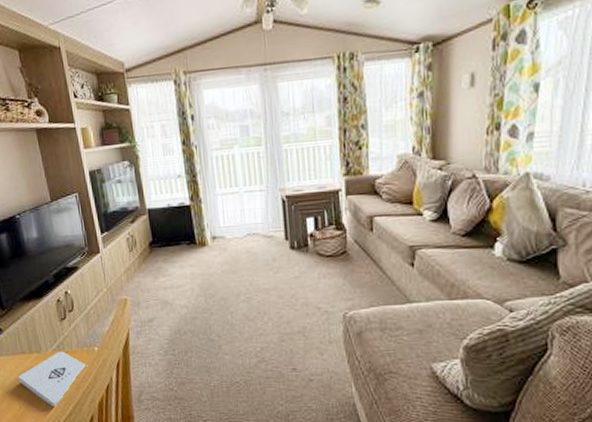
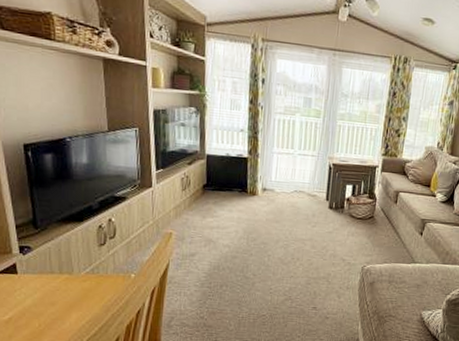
notepad: present [18,351,88,408] -> none [42,274,122,328]

